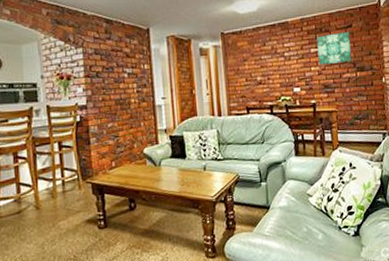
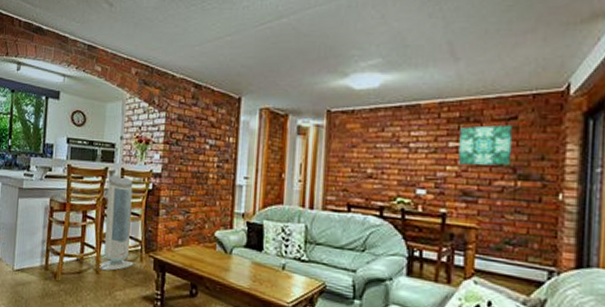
air purifier: none [35,112,73,206] -> present [97,175,134,271]

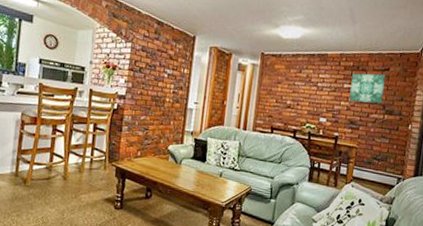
air purifier: present [97,175,134,271] -> none [64,94,100,178]

